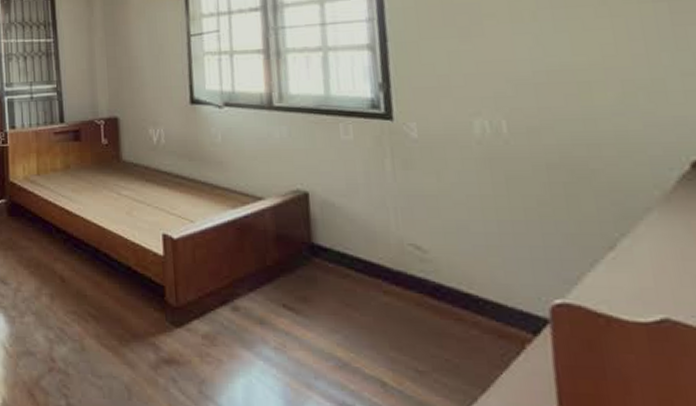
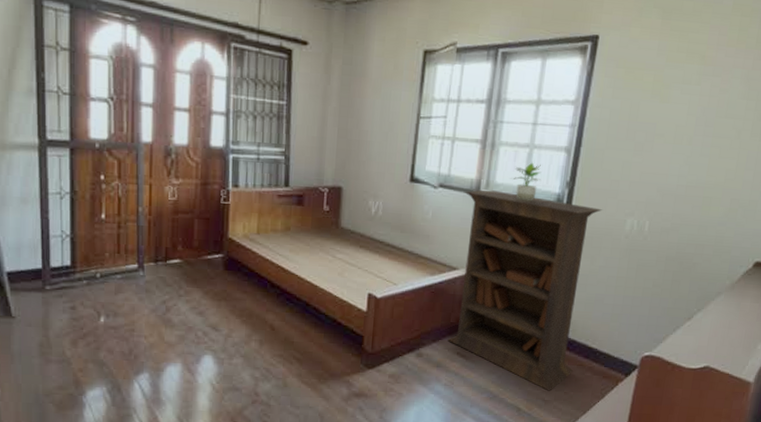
bookcase: none [255,103,451,357] -> present [447,190,603,391]
potted plant: none [308,66,345,112] -> present [511,162,541,202]

